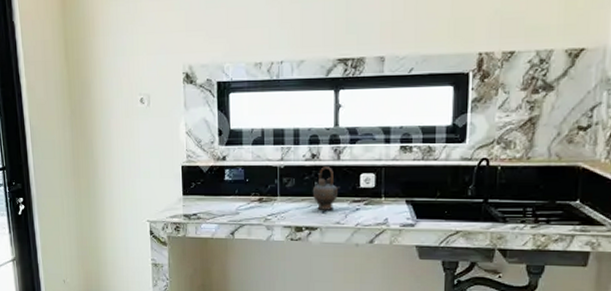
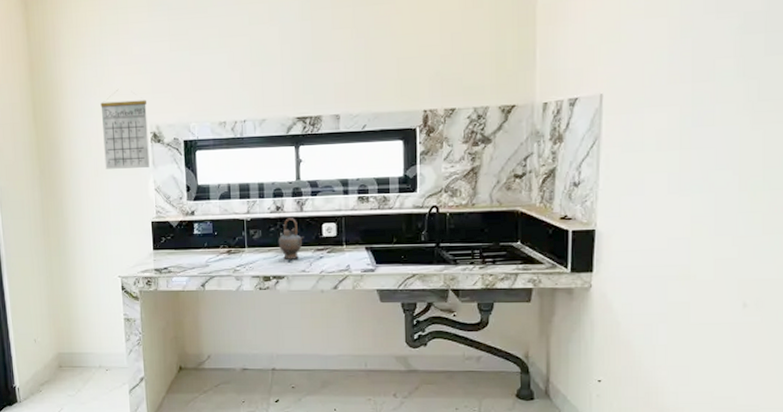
calendar: none [132,27,181,110] -> present [100,90,150,169]

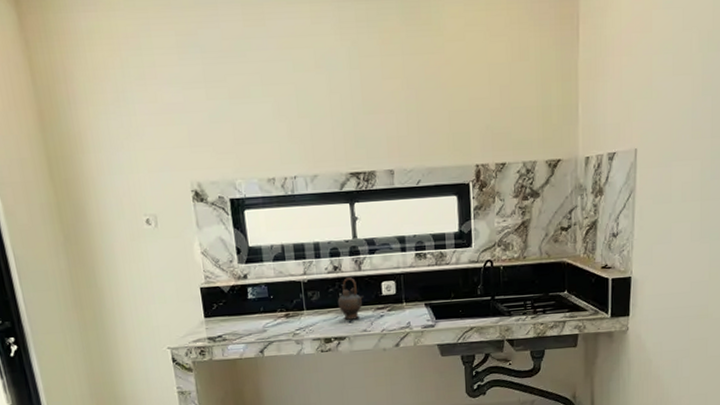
calendar: present [100,90,150,169] -> none [130,143,193,232]

